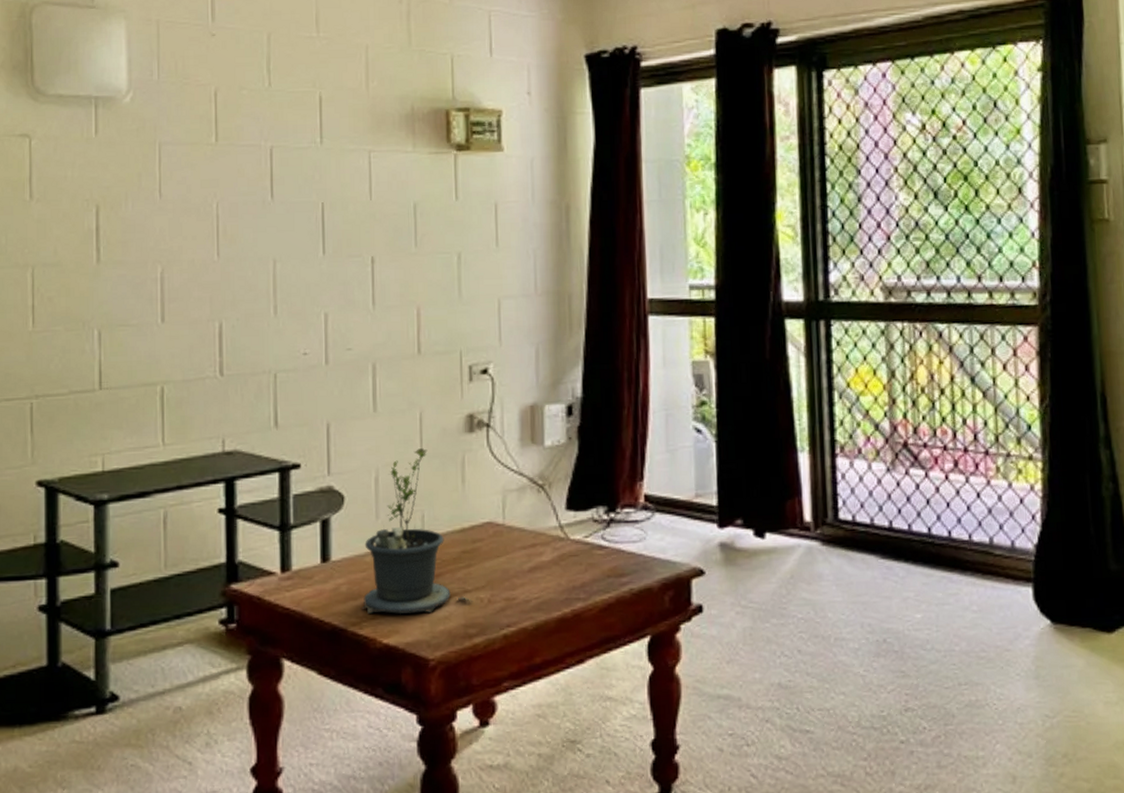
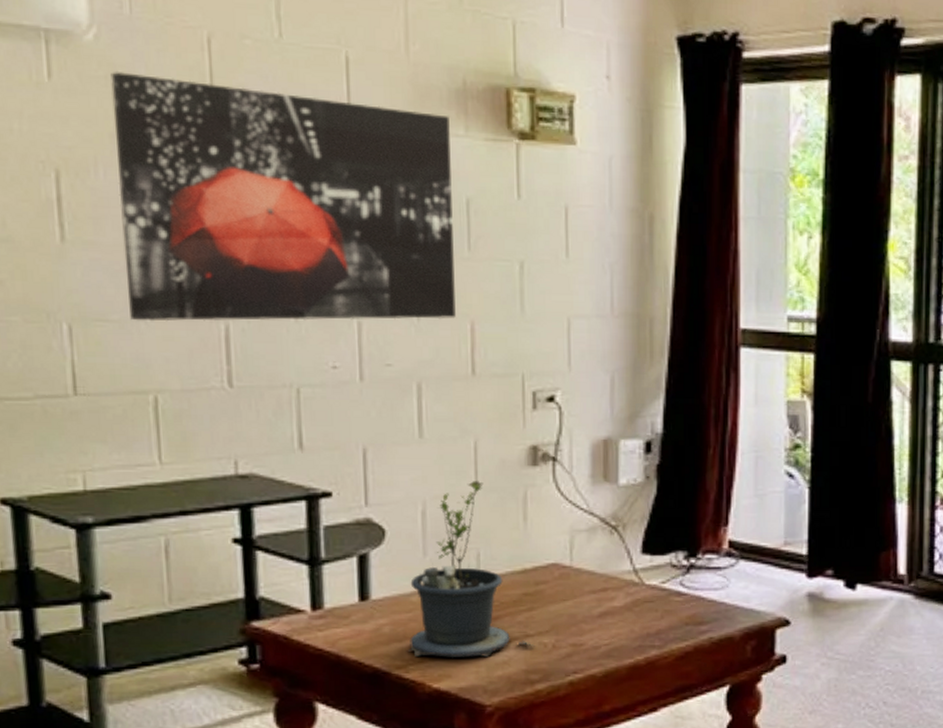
wall art: none [141,124,405,324] -> present [110,70,456,322]

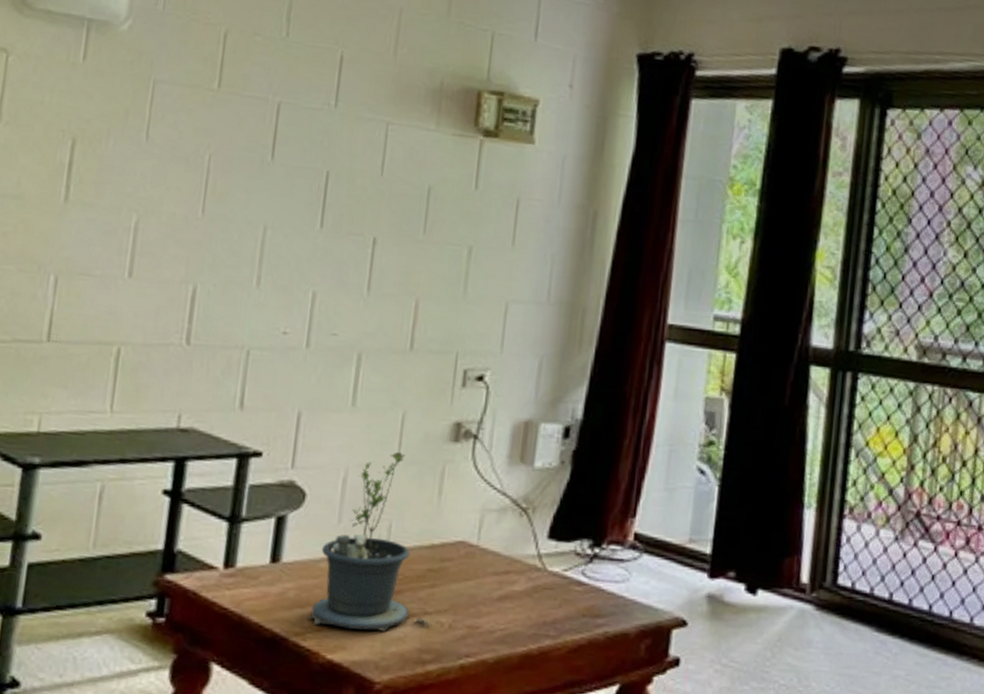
wall art: present [110,70,456,322] -> none [111,57,424,295]

